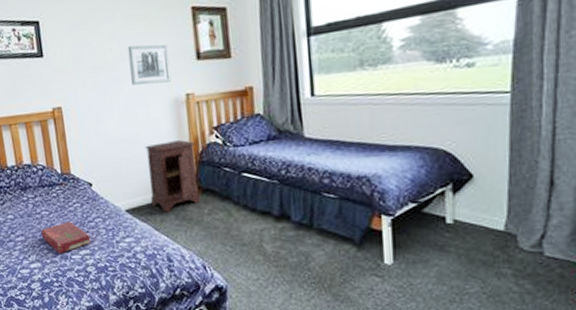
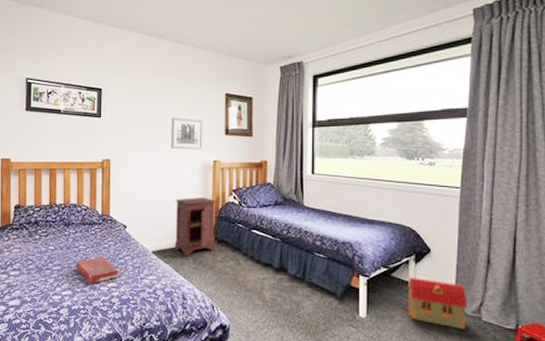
toy house: none [444,210,525,268] -> present [407,277,468,329]

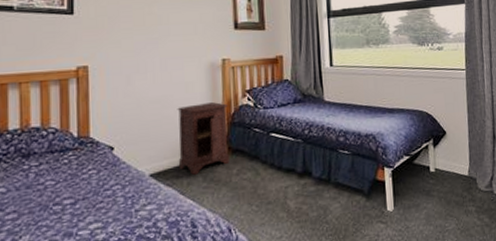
book: present [76,257,119,285] -> none [40,191,105,232]
wall art: present [171,117,204,150] -> none [168,11,209,49]
toy house: present [407,277,468,329] -> none [428,161,482,206]

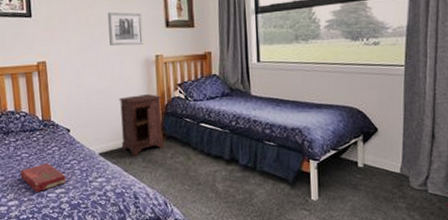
book: none [40,191,105,232] -> present [20,163,66,193]
wall art: none [168,11,209,49] -> present [107,12,144,46]

